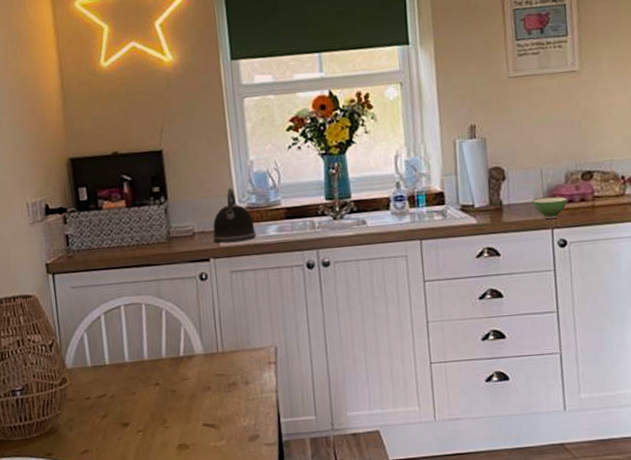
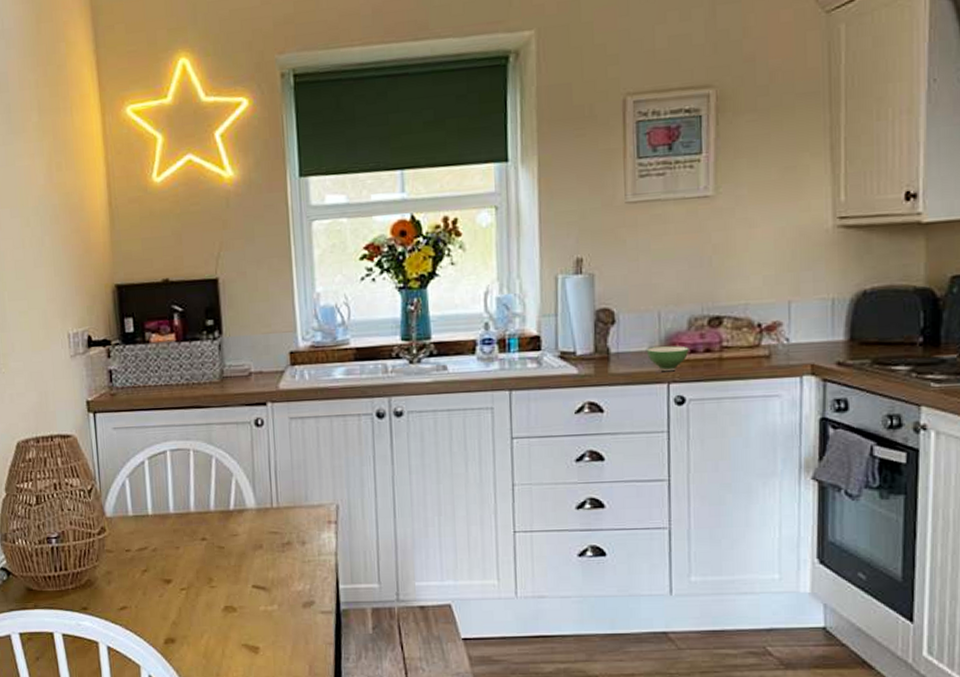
kettle: present [212,187,257,244] -> none [271,323,321,386]

